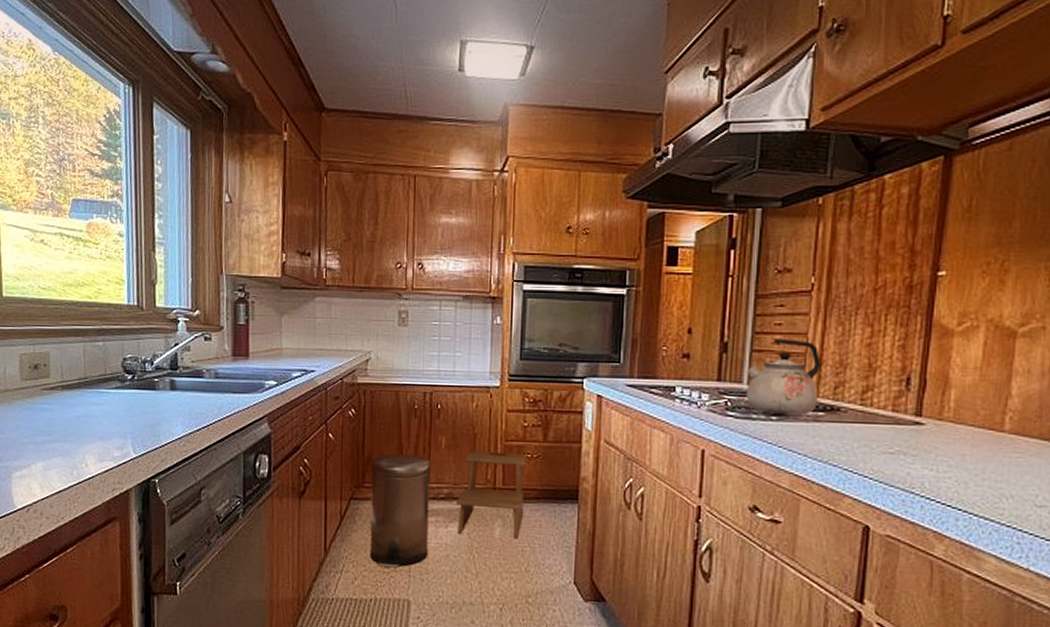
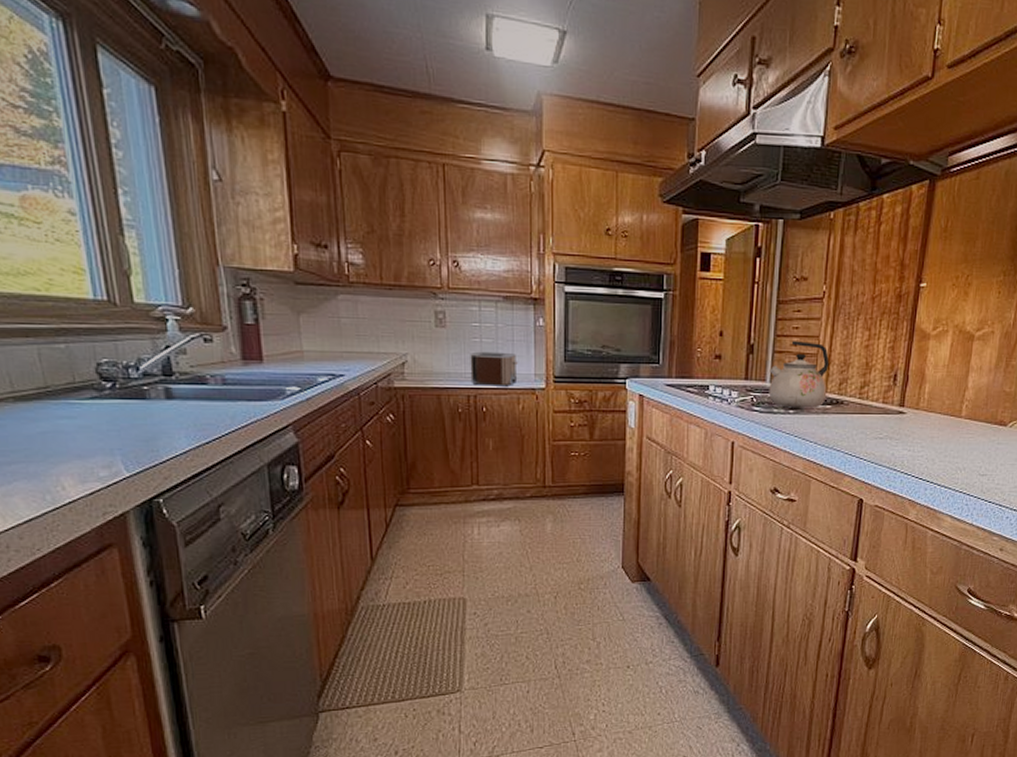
pedal bin: present [370,453,432,568] -> none [414,457,480,569]
toaster: none [428,349,474,384] -> present [470,351,518,387]
step stool: present [457,450,527,539] -> none [508,451,575,532]

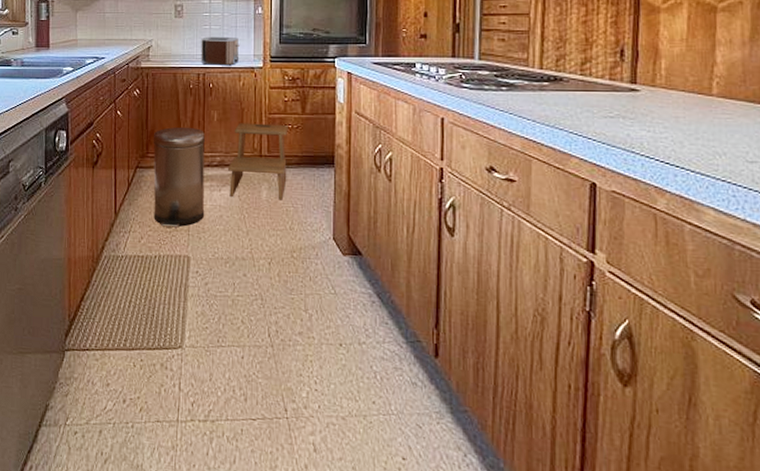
pedal bin: none [414,457,480,569] -> present [153,126,206,228]
step stool: none [508,451,575,532] -> present [228,123,288,200]
kettle: present [768,341,830,409] -> none [477,19,543,86]

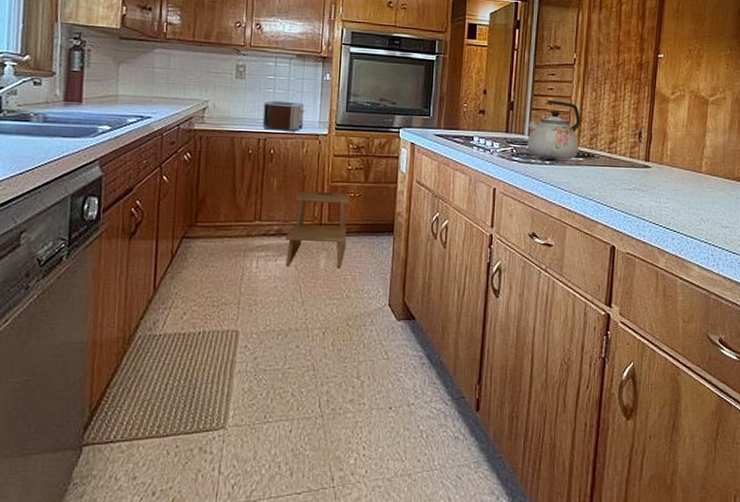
pedal bin: present [153,126,206,228] -> none [200,194,263,301]
kettle: none [477,19,543,86] -> present [527,100,581,161]

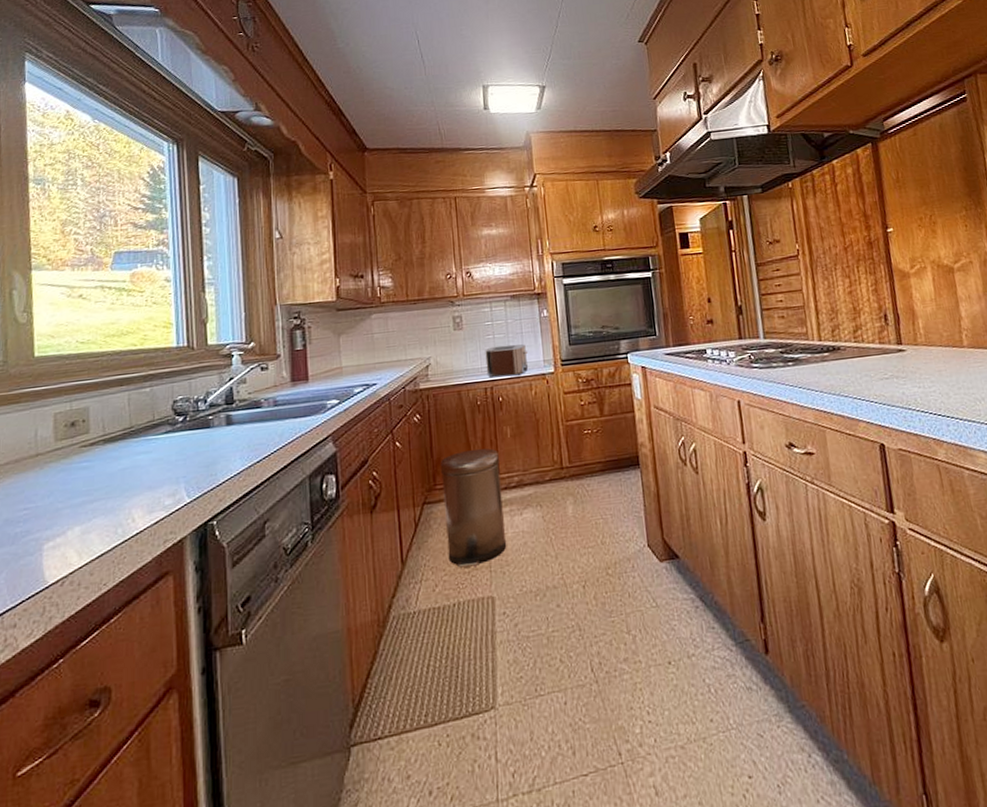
pedal bin: none [200,194,263,301] -> present [440,448,506,568]
step stool: present [285,191,351,269] -> none [528,430,592,519]
kettle: present [527,100,581,161] -> none [761,296,822,361]

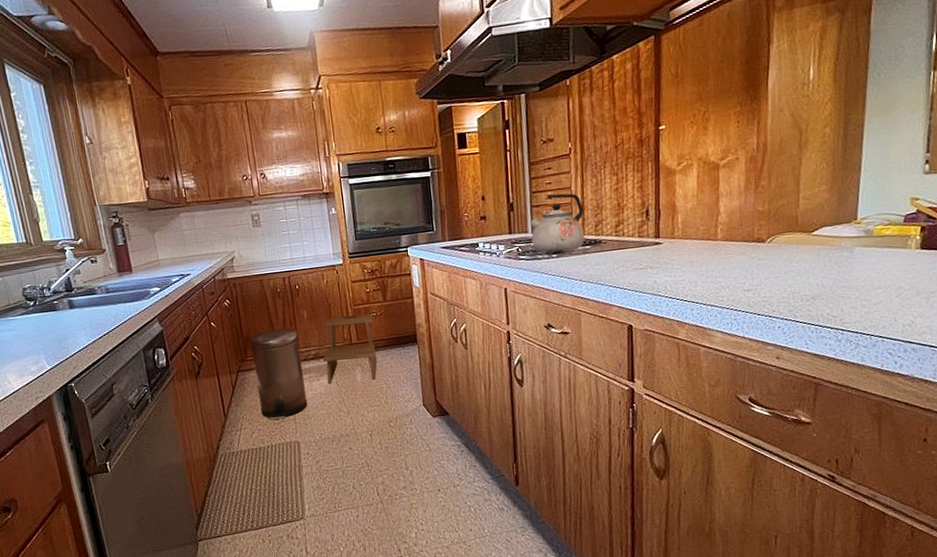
toaster: present [485,344,528,379] -> none [281,239,320,269]
step stool: none [528,430,592,519] -> present [323,313,377,384]
kettle: none [761,296,822,361] -> present [530,193,585,253]

